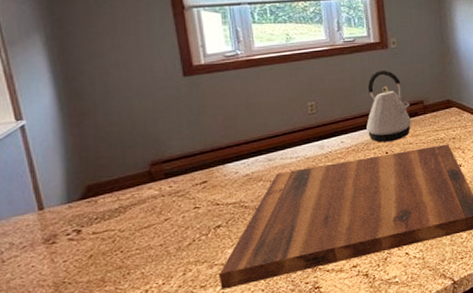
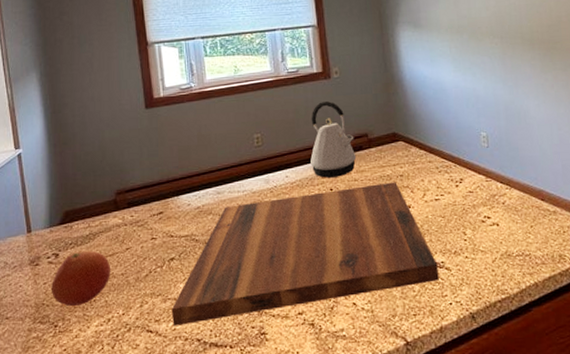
fruit: none [73,224,147,282] -> present [52,250,110,307]

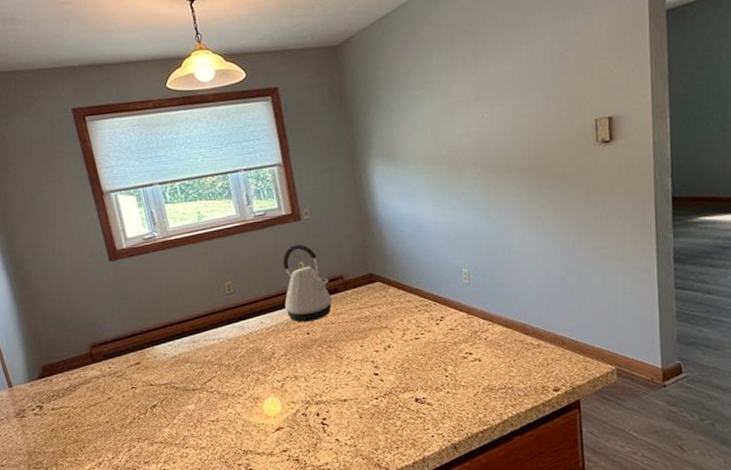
fruit: present [52,250,110,307] -> none [40,401,96,453]
cutting board: present [171,182,439,326] -> none [158,323,421,466]

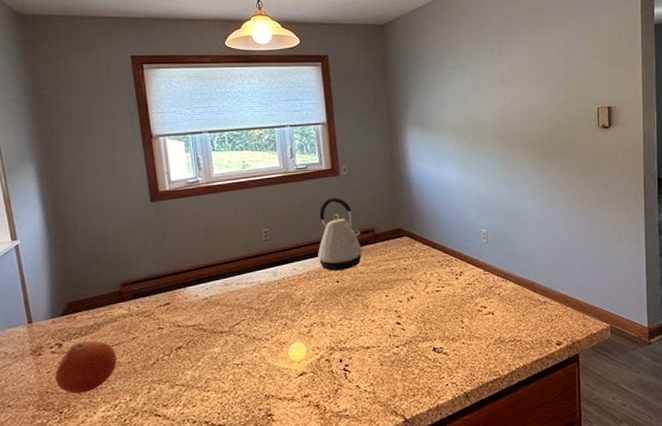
fruit: none [40,401,96,453] -> present [55,340,117,394]

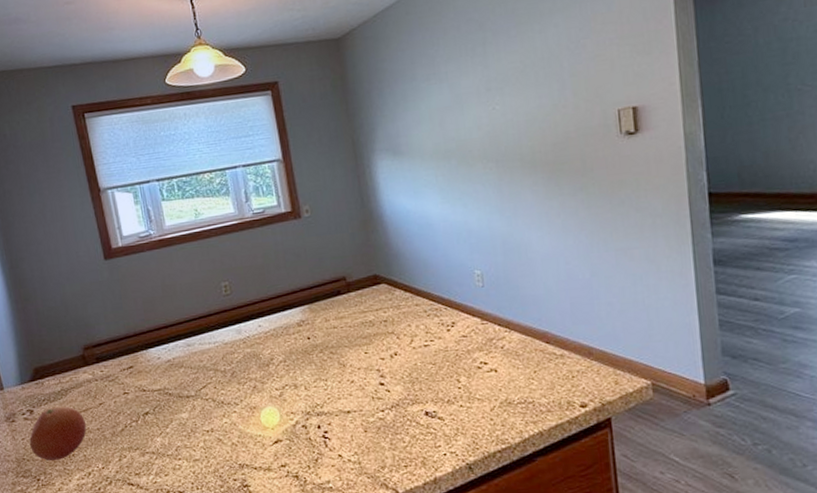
kettle: present [318,197,362,271] -> none [282,242,334,326]

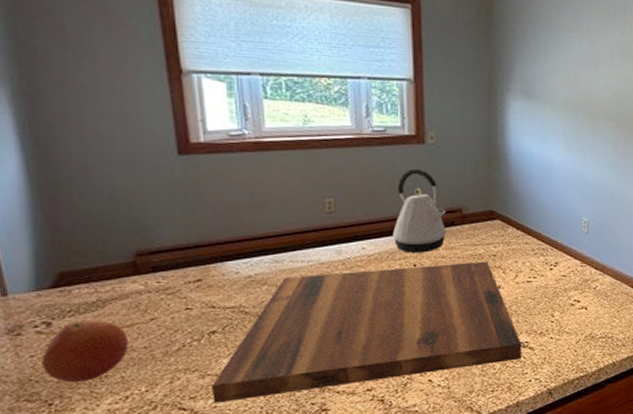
cutting board: none [150,328,431,479] -> present [211,261,522,403]
kettle: none [282,242,334,326] -> present [393,168,446,253]

